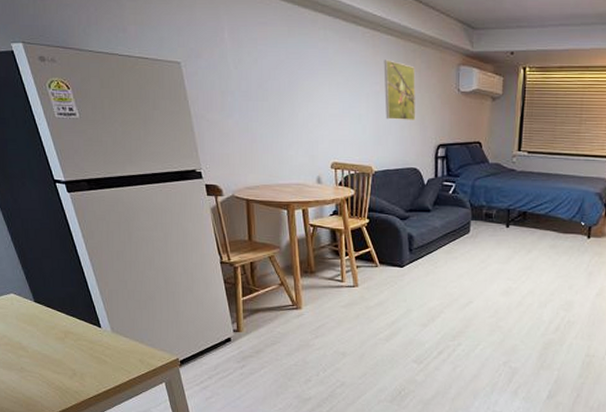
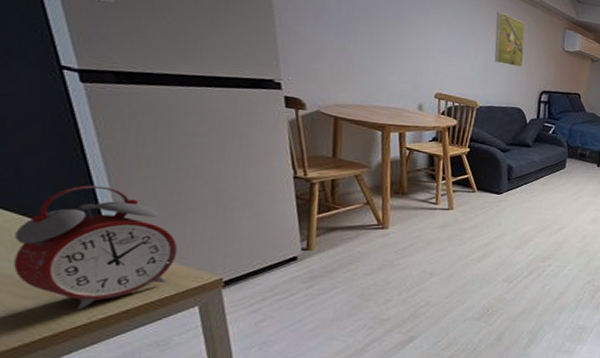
alarm clock: none [46,280,146,383] -> present [14,185,178,309]

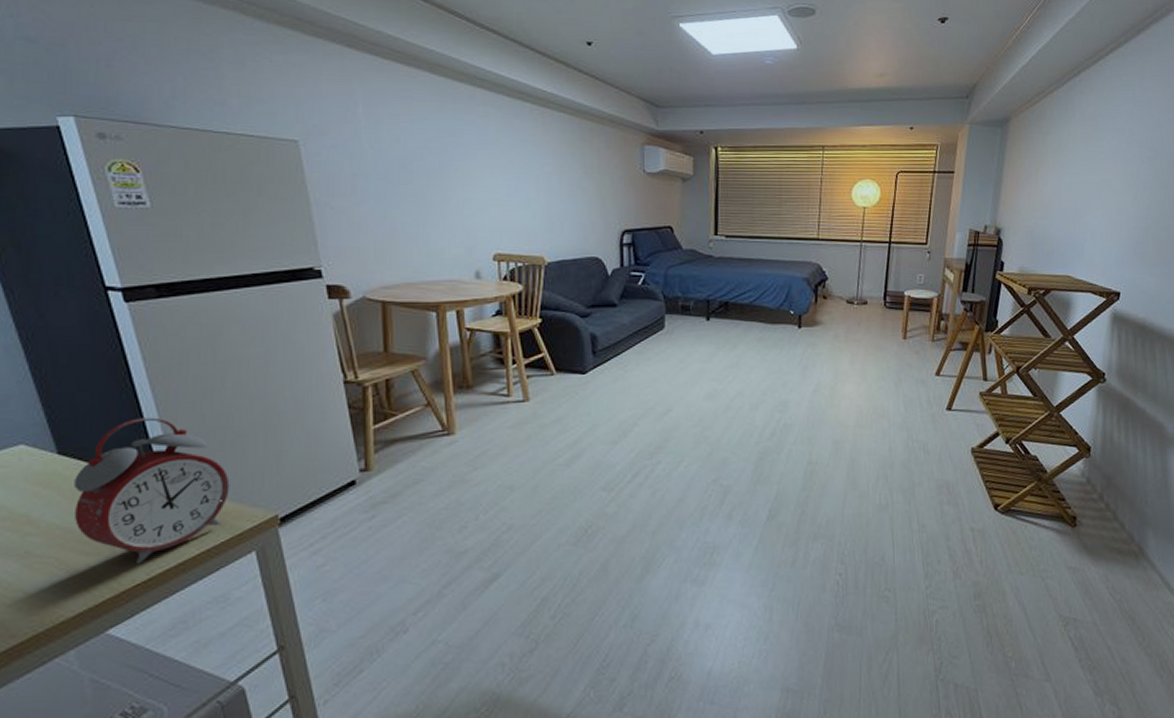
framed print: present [494,11,526,68] -> none [556,138,596,205]

